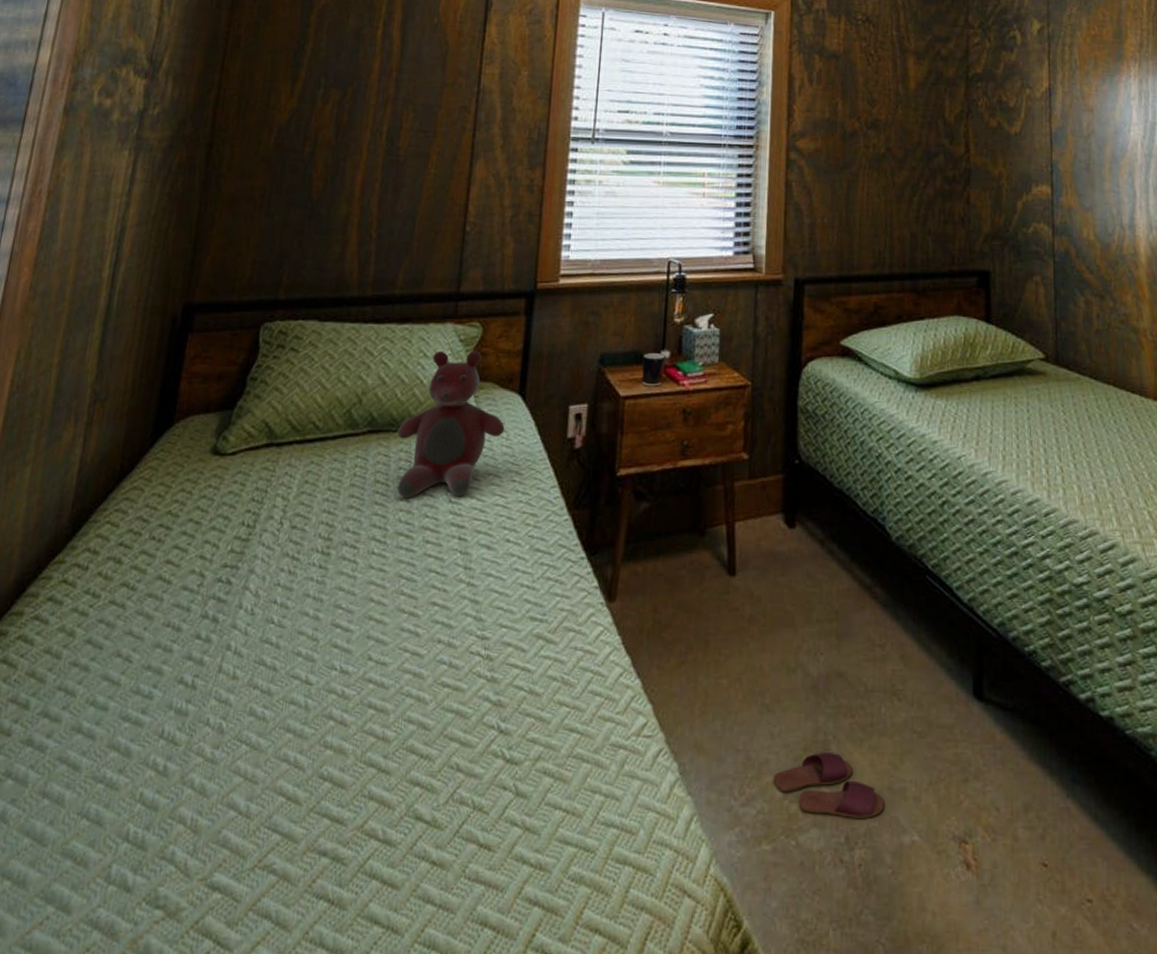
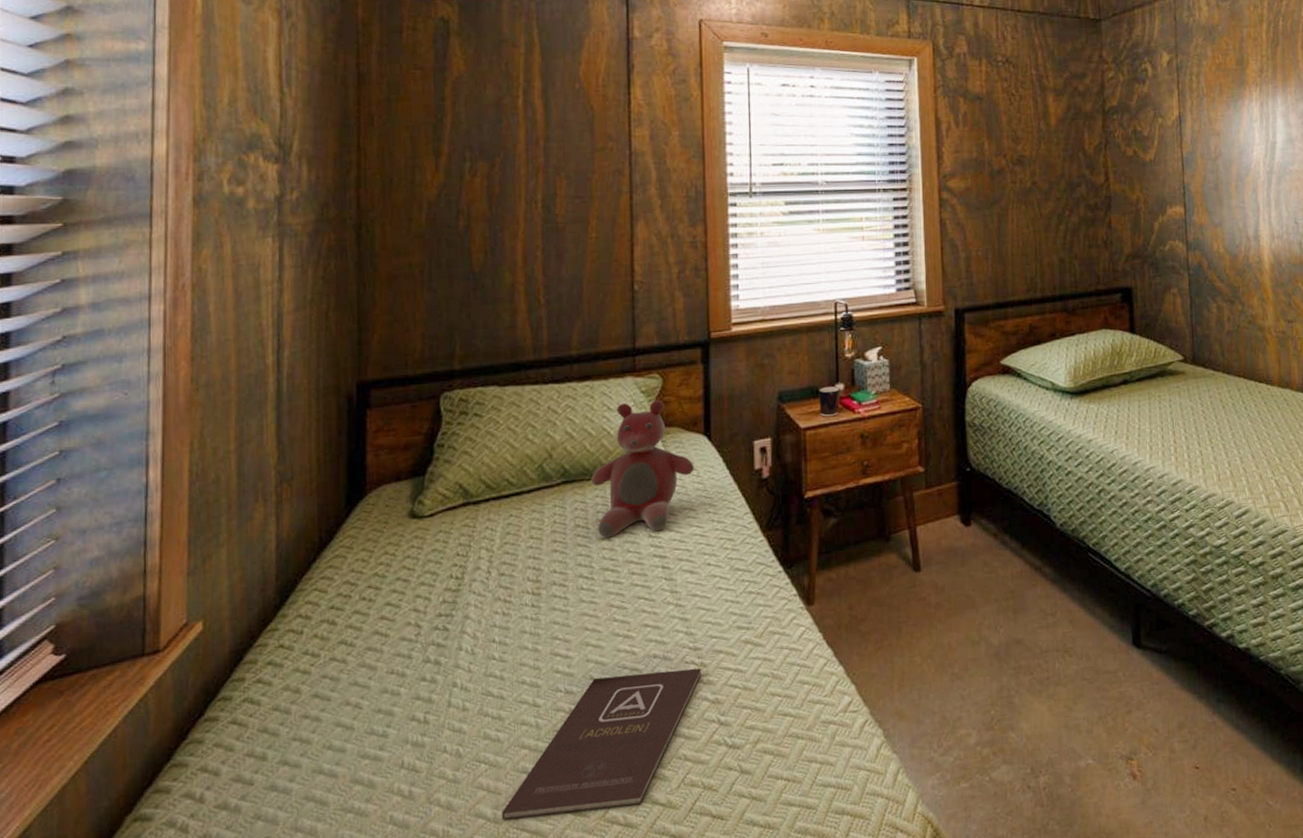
book: none [254,659,488,818] -> present [501,667,702,821]
slippers: present [773,752,884,818] -> none [966,704,1062,754]

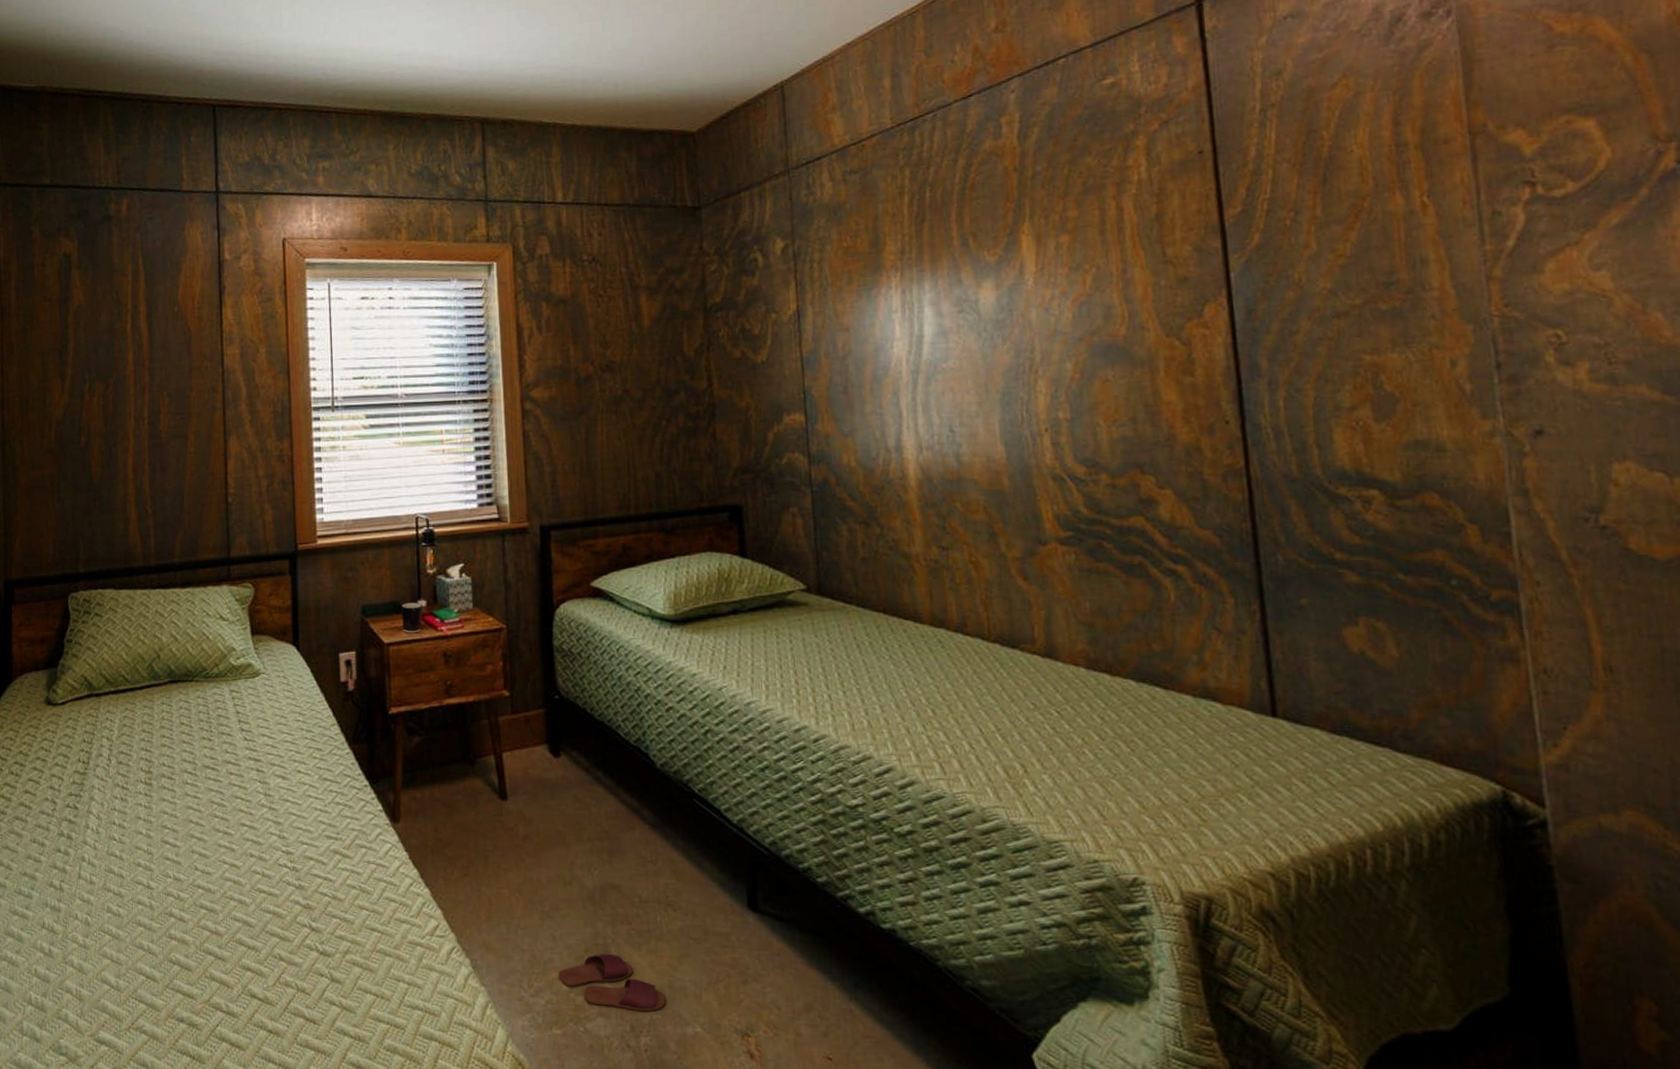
book: present [501,667,702,821] -> none [122,869,295,995]
teddy bear: present [591,399,694,538] -> none [193,608,284,737]
slippers: none [966,704,1062,754] -> present [558,954,666,1011]

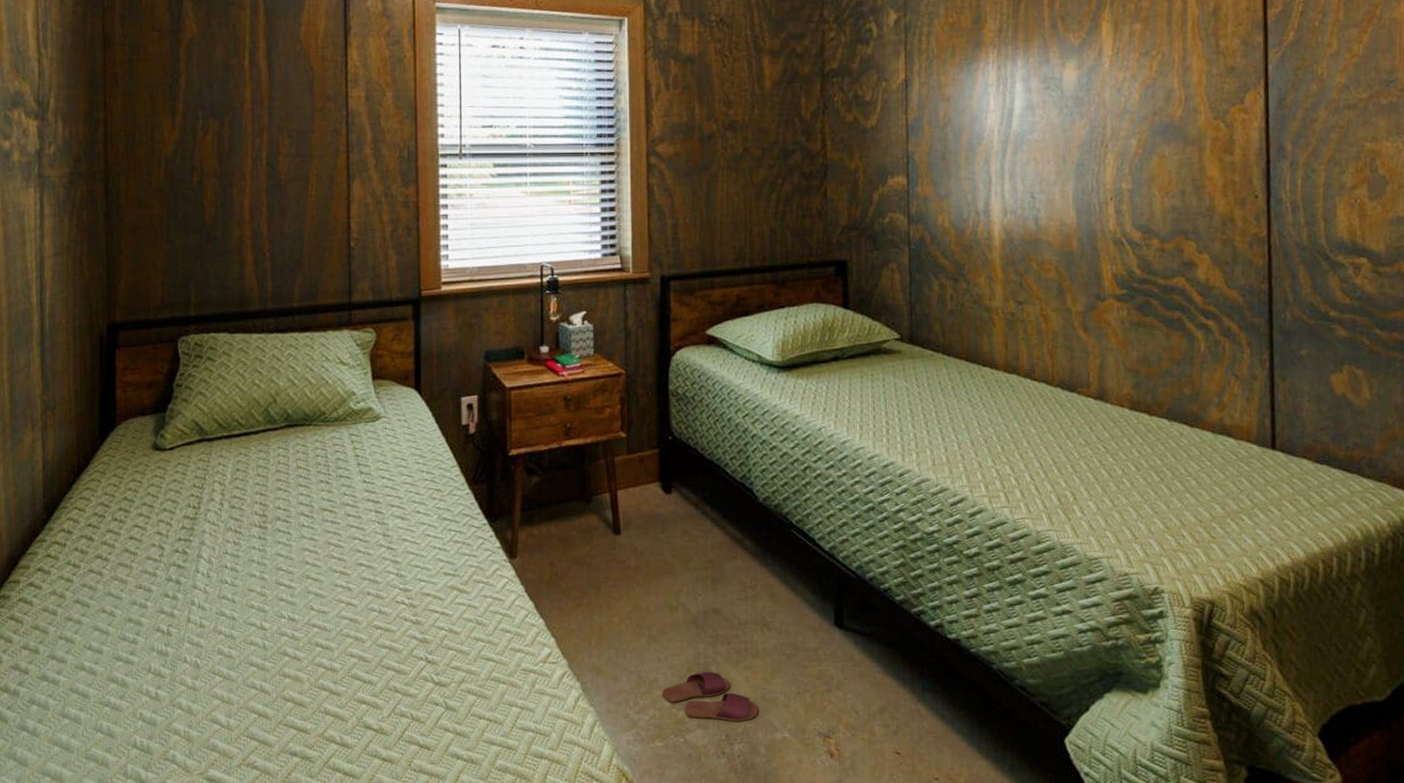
mug: present [400,602,423,633] -> none [523,348,545,378]

